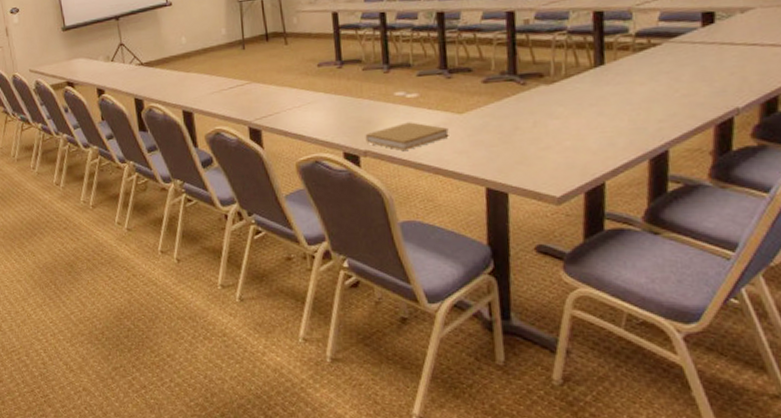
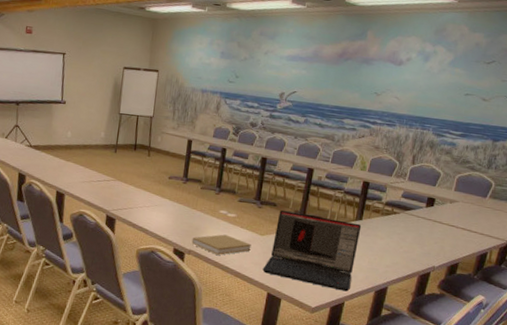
laptop: none [471,70,609,168] -> present [262,210,362,292]

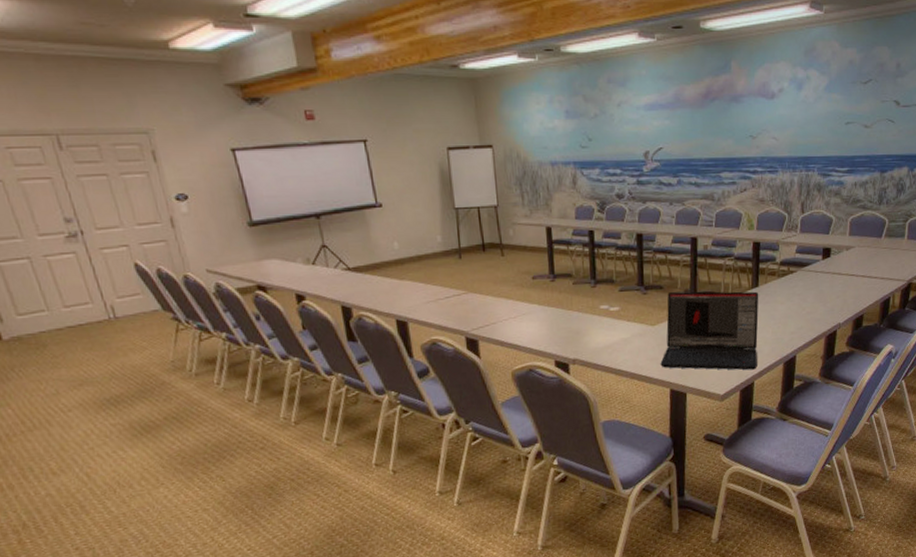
book: present [191,234,251,255] -> none [574,333,643,358]

